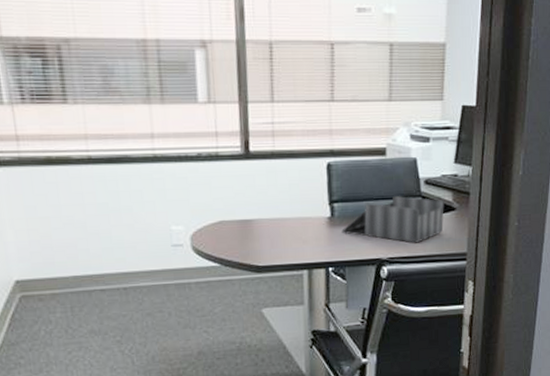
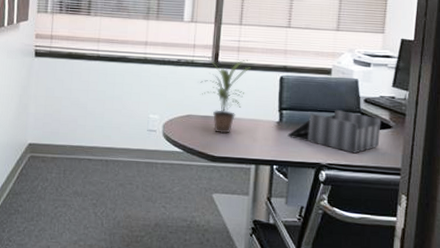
potted plant: none [229,144,291,239] -> present [200,55,251,134]

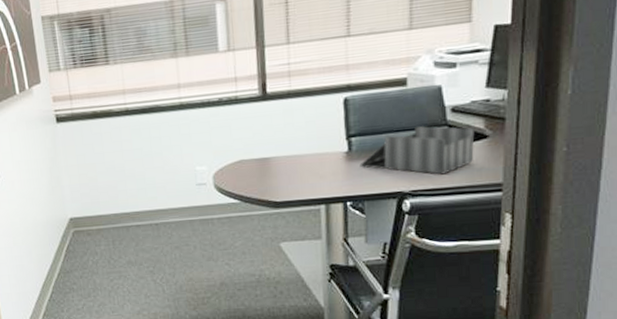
potted plant: present [200,55,251,134] -> none [247,84,307,175]

